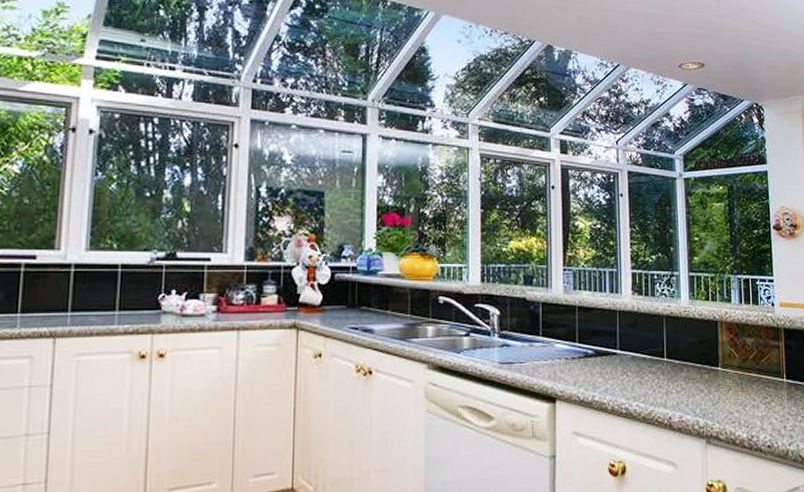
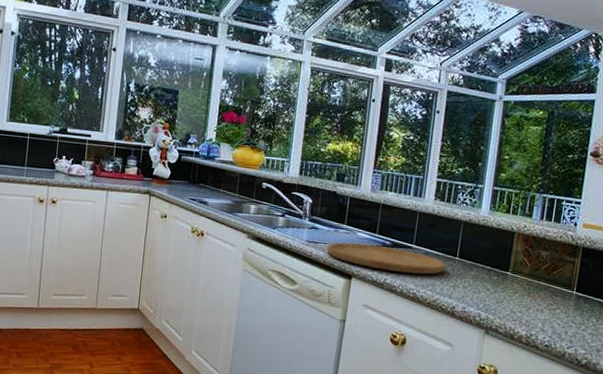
cutting board: none [522,357,655,386] -> present [326,242,446,275]

